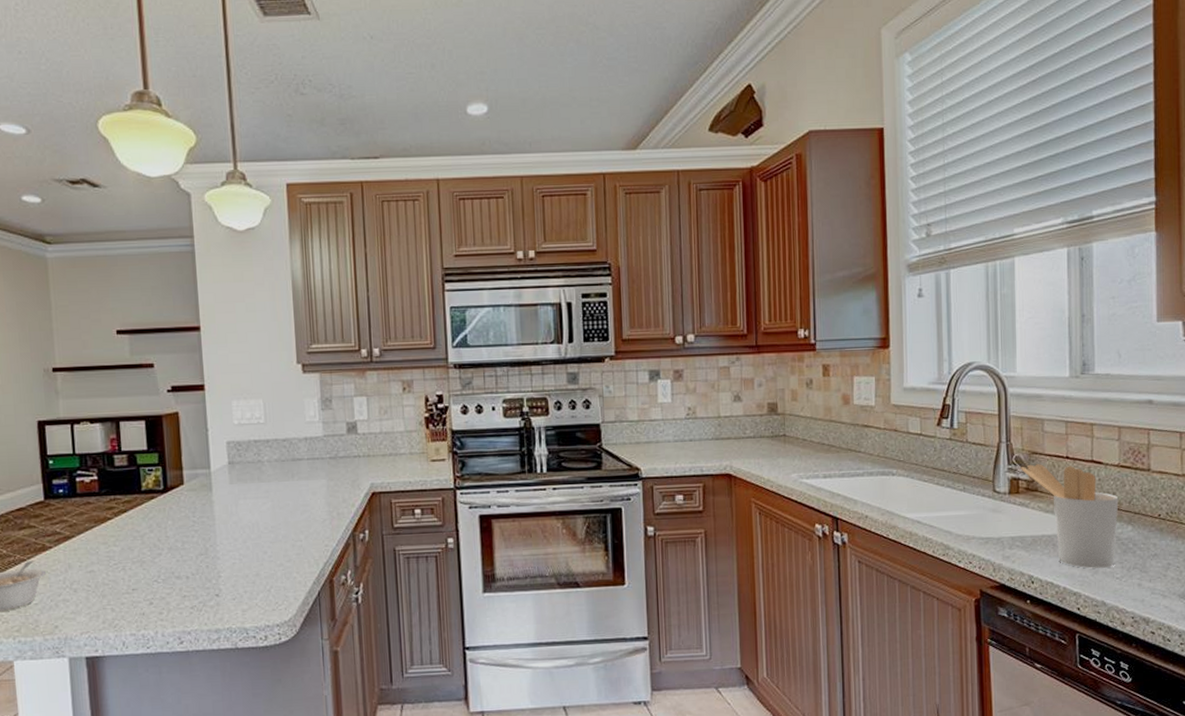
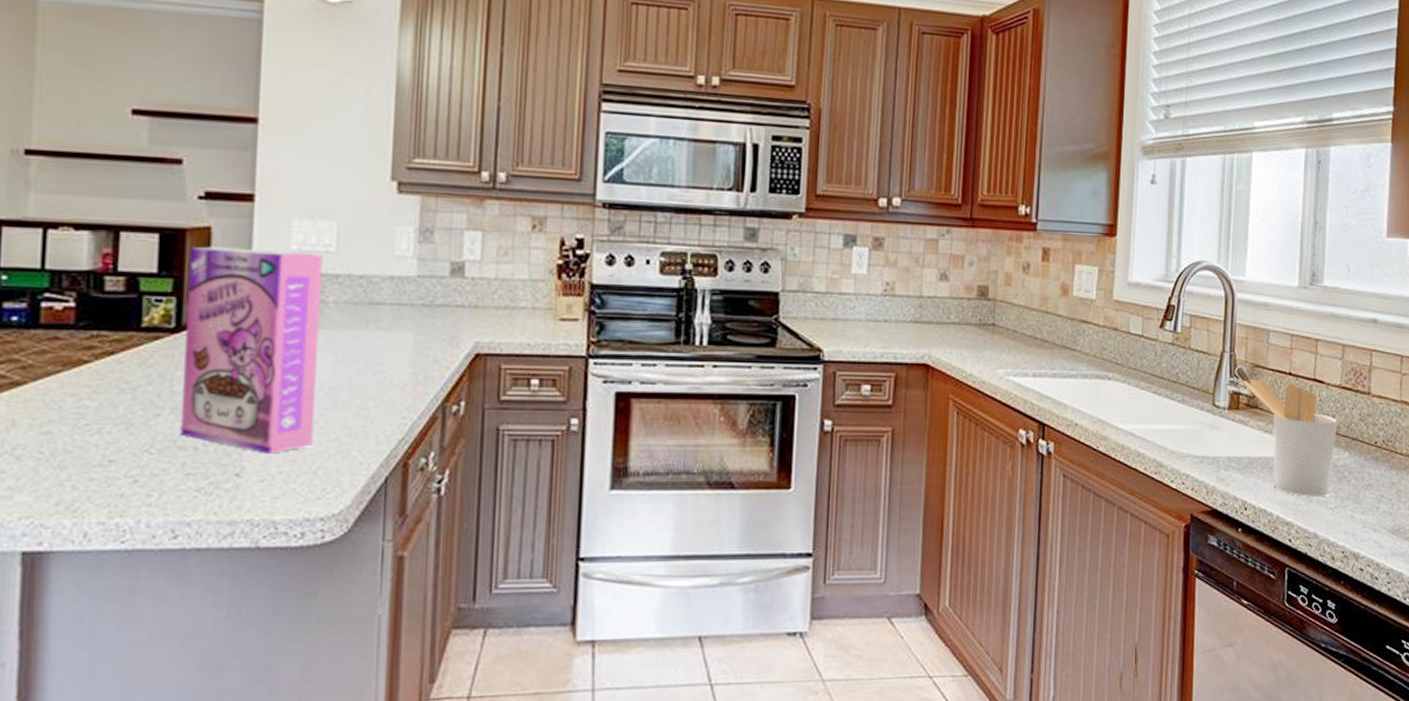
cereal box: none [166,425,265,579] -> present [179,246,323,454]

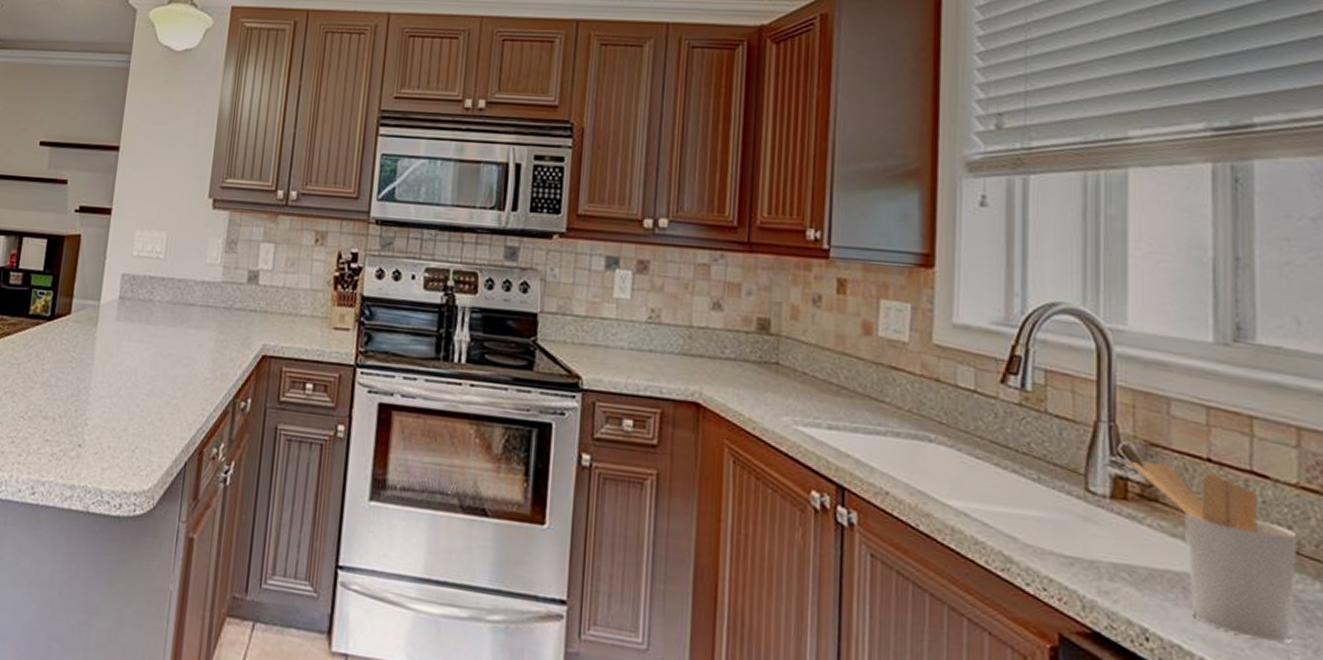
cereal box: present [179,246,323,454] -> none [45,250,155,430]

